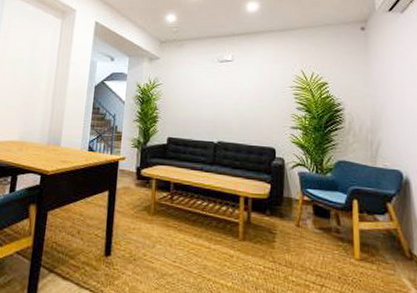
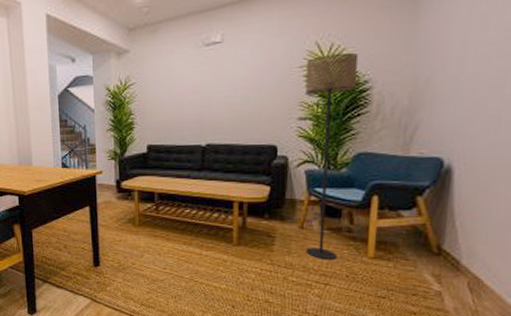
floor lamp: none [295,80,333,260] -> present [305,52,359,259]

